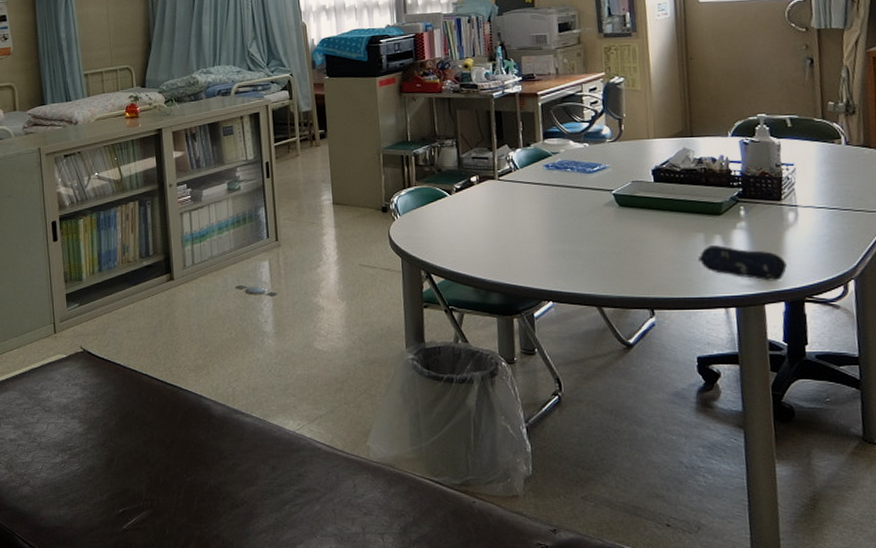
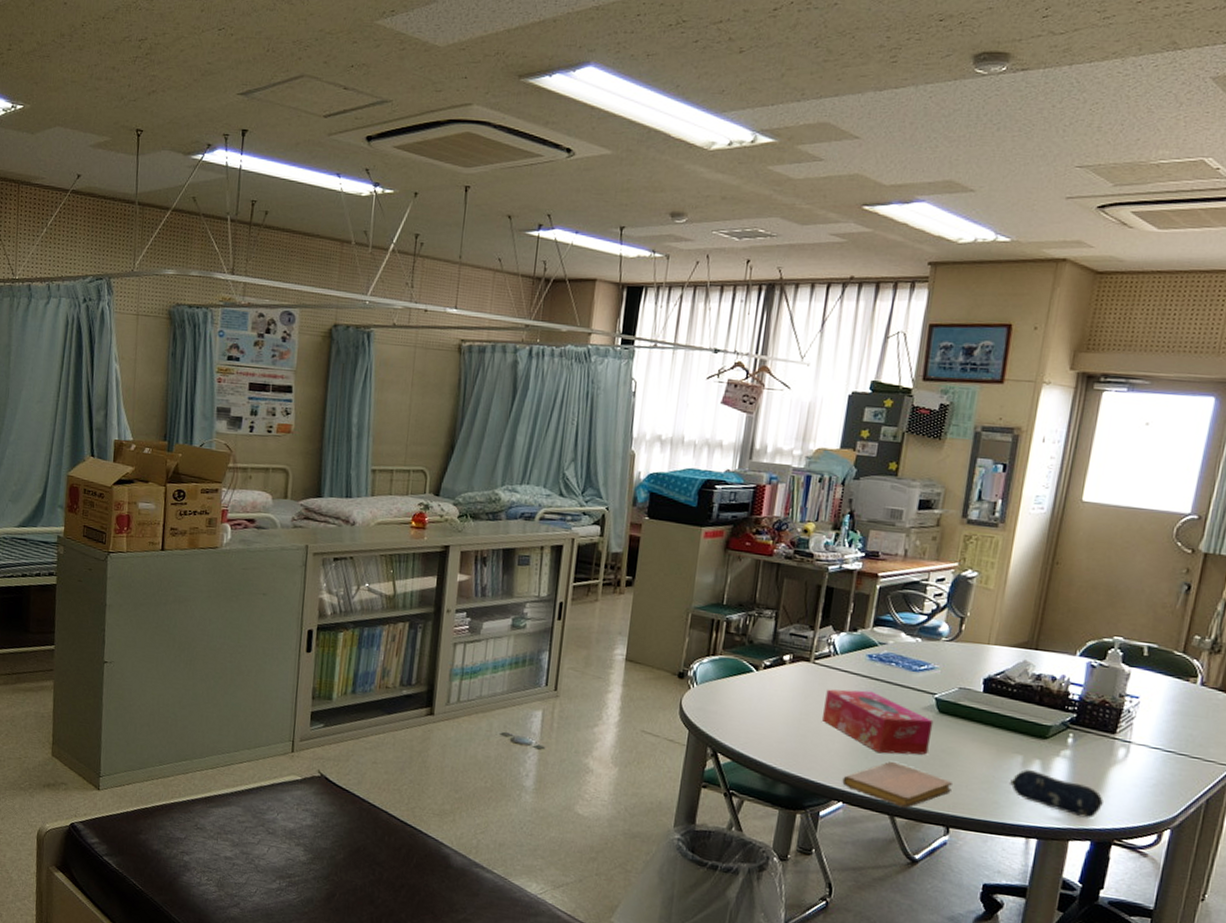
tissue box: none [515,197,618,252] -> present [821,689,934,755]
notebook: none [547,258,647,298] -> present [842,762,952,808]

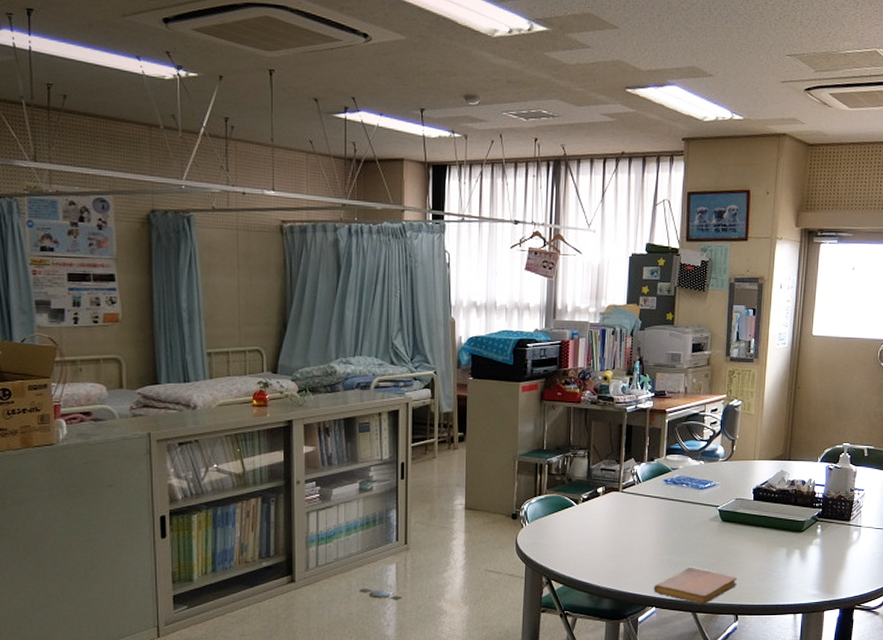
tissue box: present [821,689,934,755] -> none [632,510,719,562]
pencil case: present [1009,769,1103,819] -> none [778,559,846,591]

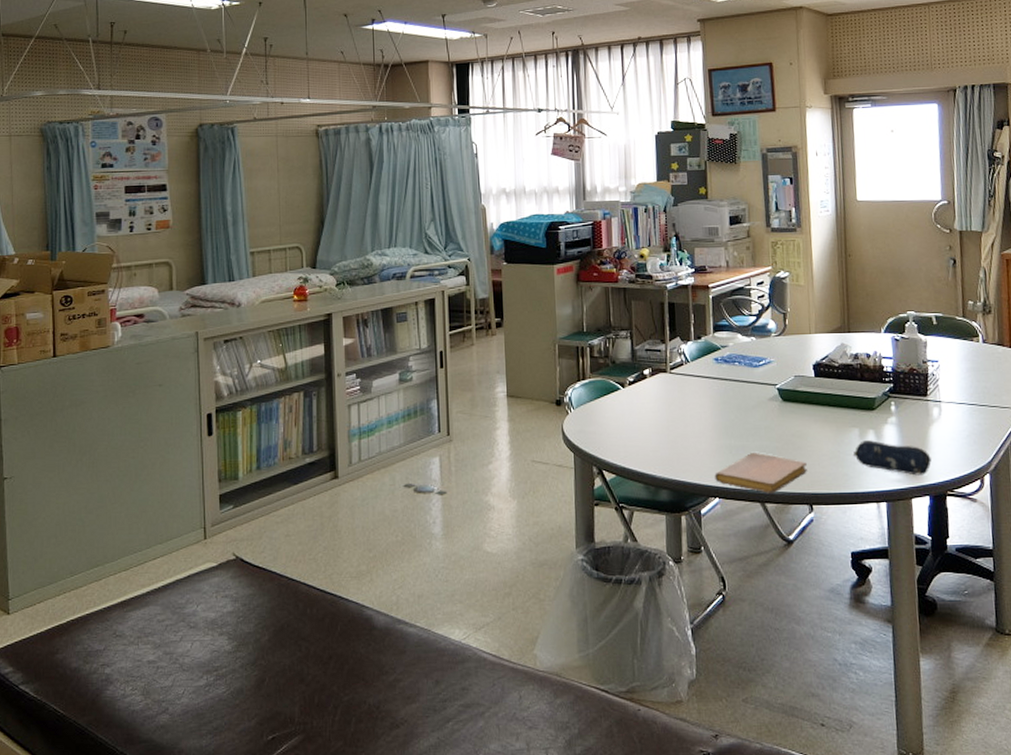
pencil case: none [778,559,846,591] -> present [852,440,932,476]

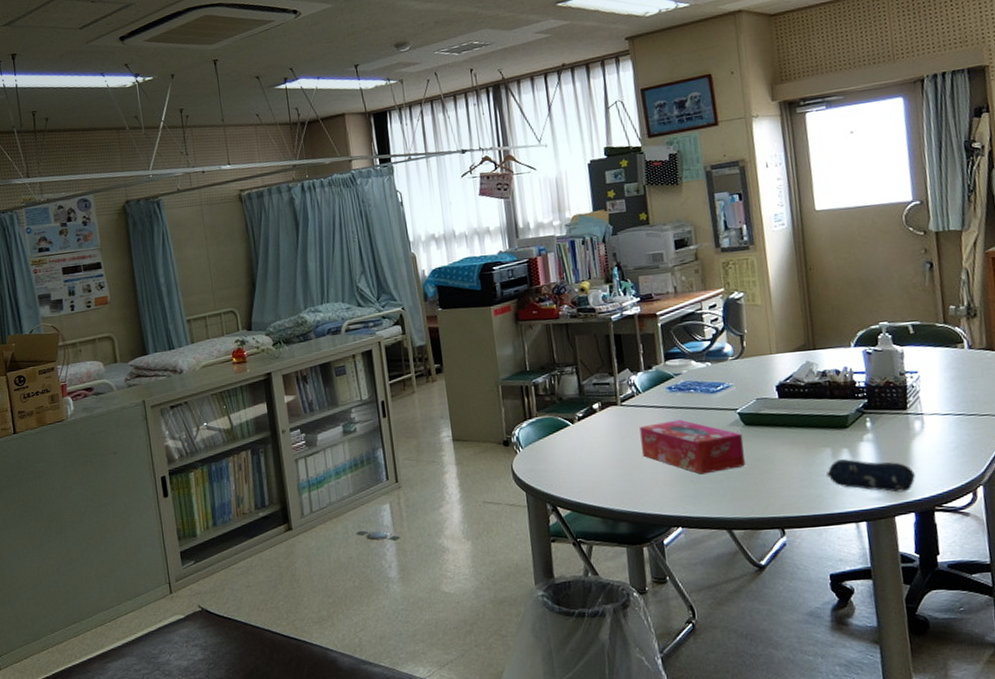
tissue box: none [686,391,781,447] -> present [639,419,746,475]
notebook: present [714,453,807,493] -> none [676,479,776,520]

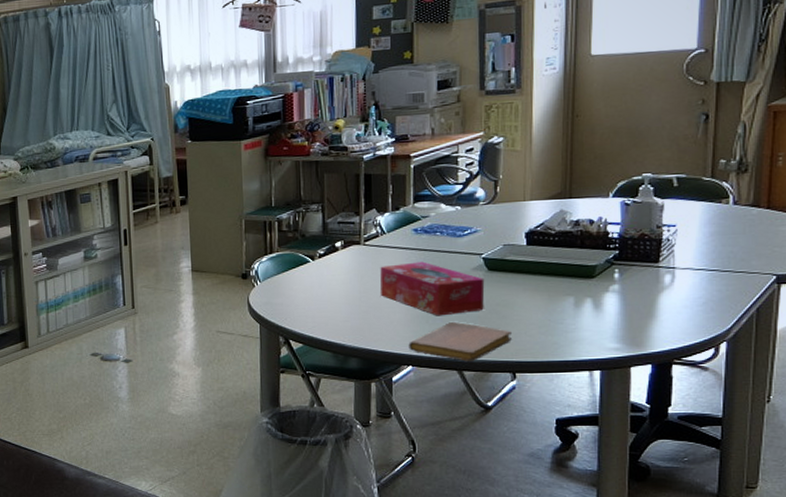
notebook: none [676,479,776,520] -> present [408,322,512,361]
pencil case: present [825,459,915,493] -> none [565,309,657,344]

